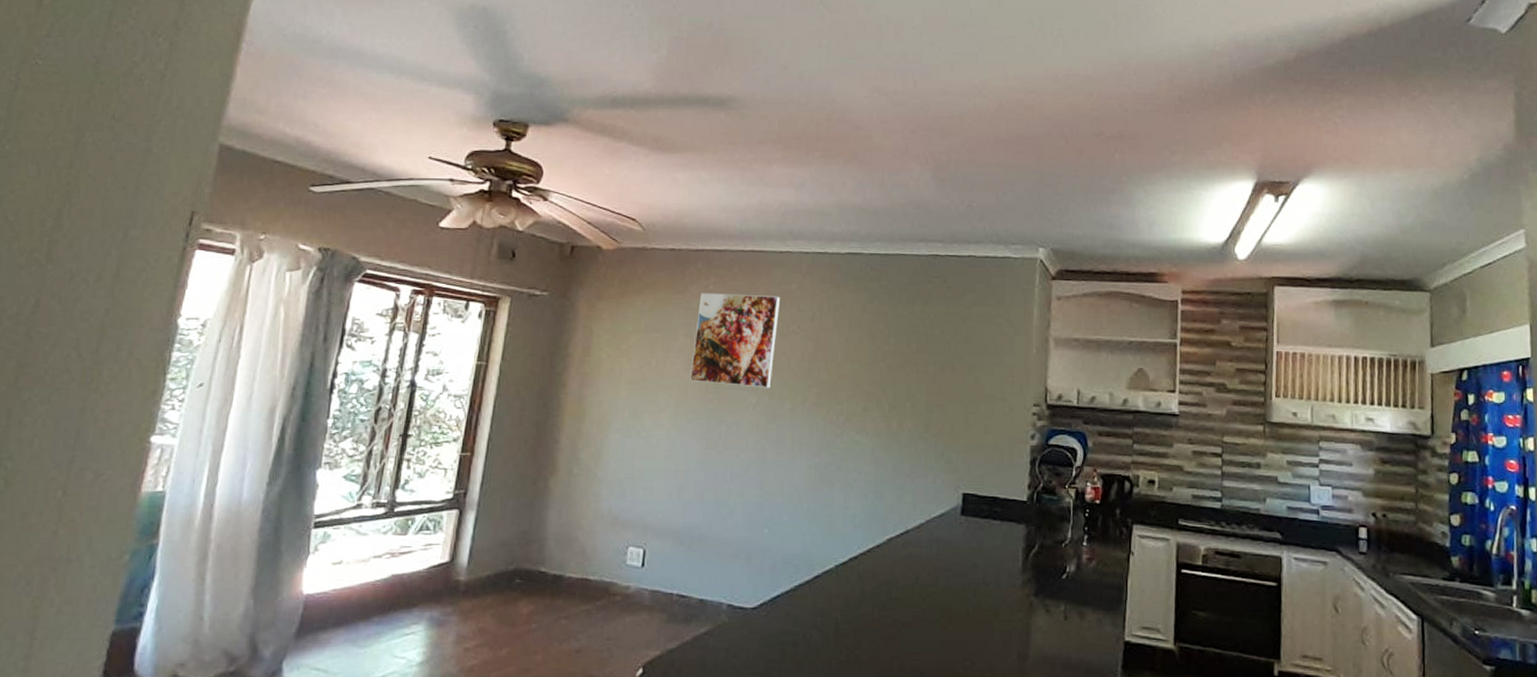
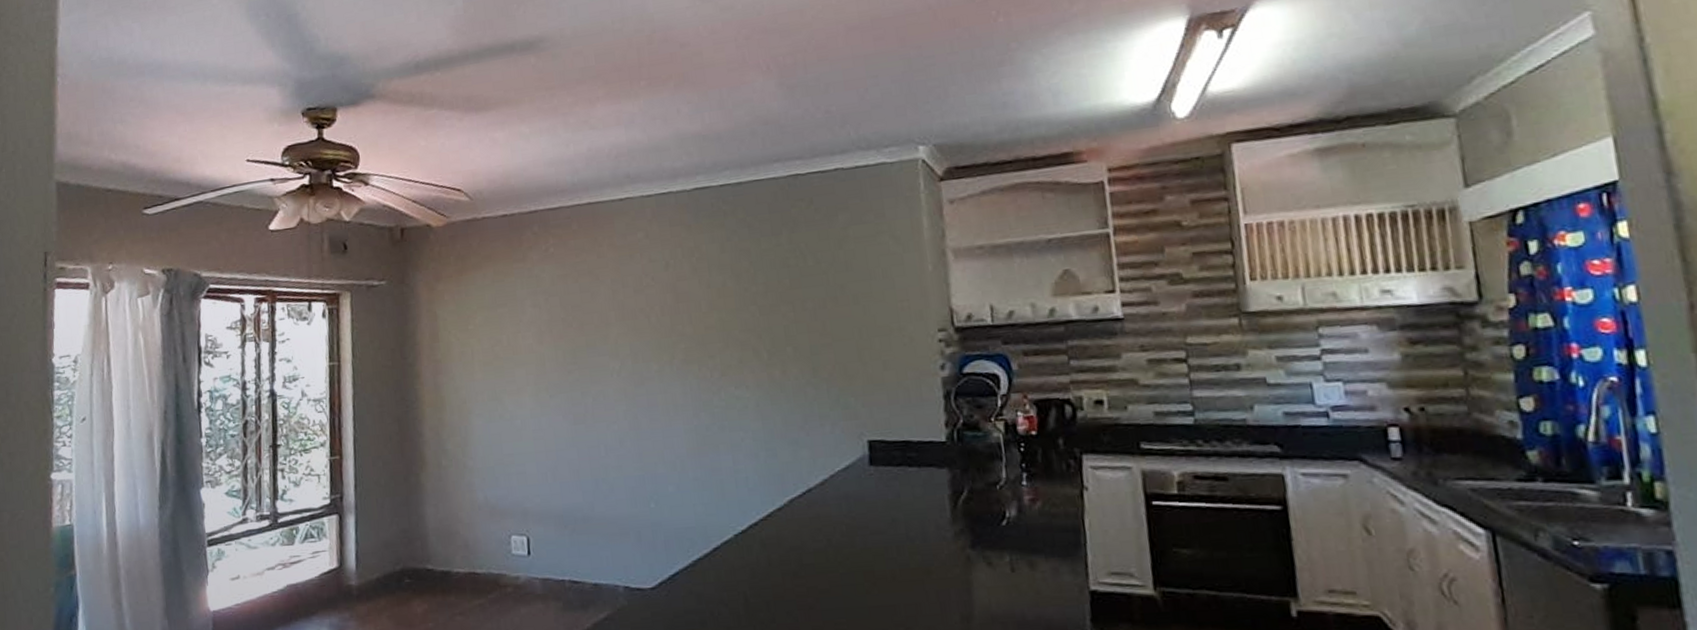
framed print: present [690,293,780,388] -> none [541,248,633,355]

